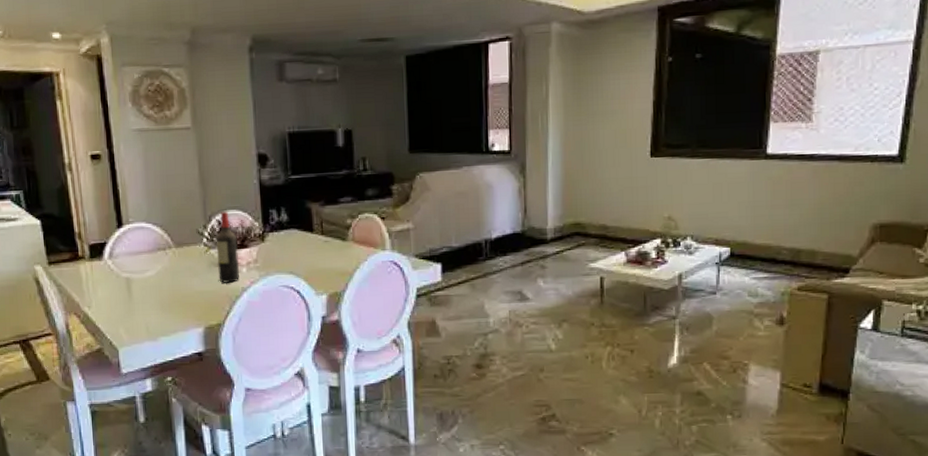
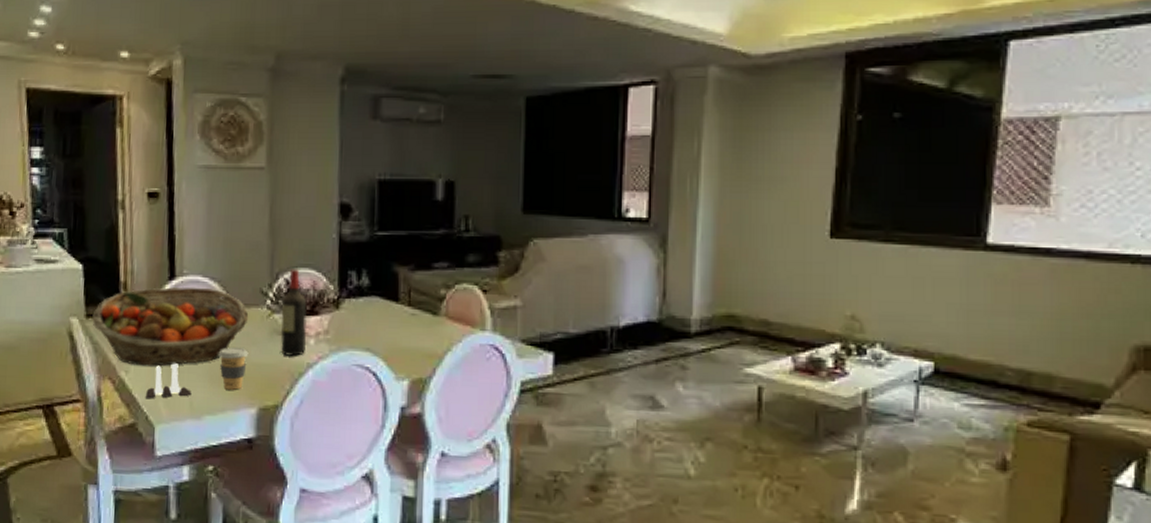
fruit basket: none [54,232,189,301] -> present [92,286,249,366]
salt and pepper shaker set: none [107,297,147,328] -> present [145,363,192,399]
coffee cup: none [166,280,192,315] -> present [218,347,249,390]

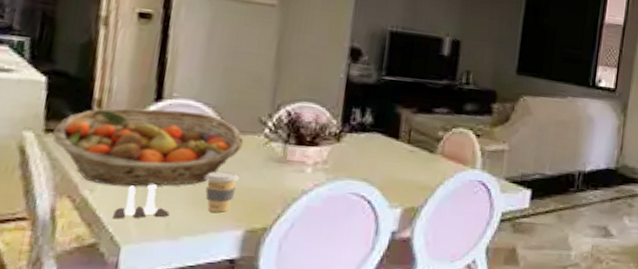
wine bottle: present [280,268,307,356] -> none [275,101,308,183]

